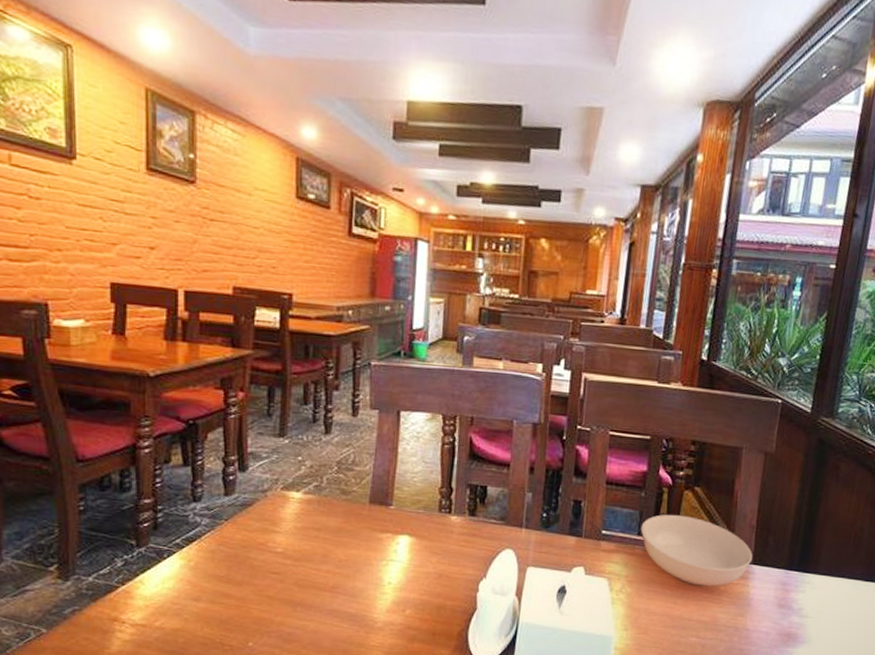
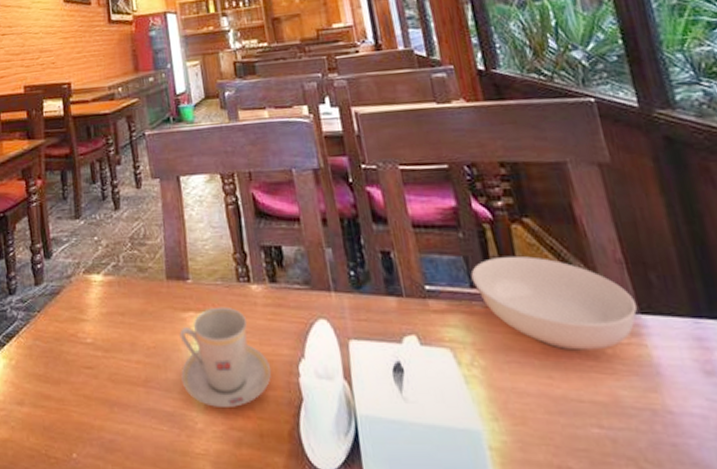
teacup: none [368,531,454,613] -> present [179,306,272,409]

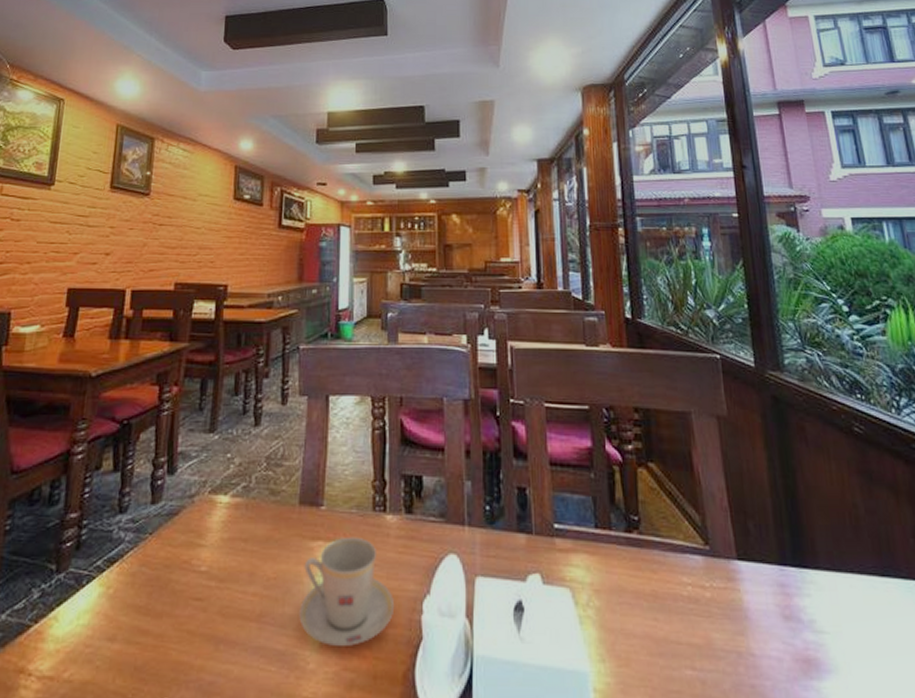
bowl: present [470,255,638,351] -> none [597,498,736,594]

